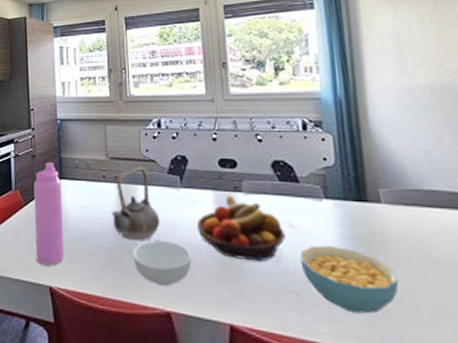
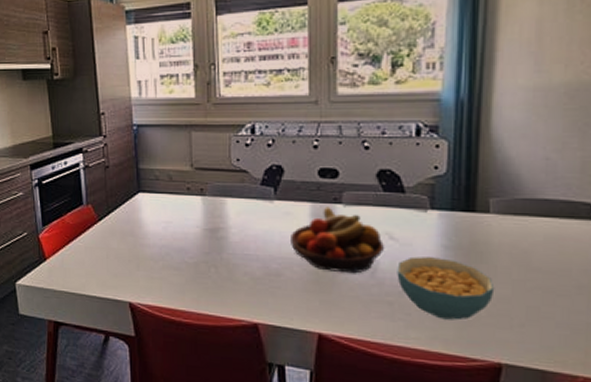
water bottle: present [33,162,65,266] -> none [108,174,145,282]
teapot: present [111,166,160,241] -> none [196,177,250,256]
cereal bowl: present [133,240,192,287] -> none [220,254,283,300]

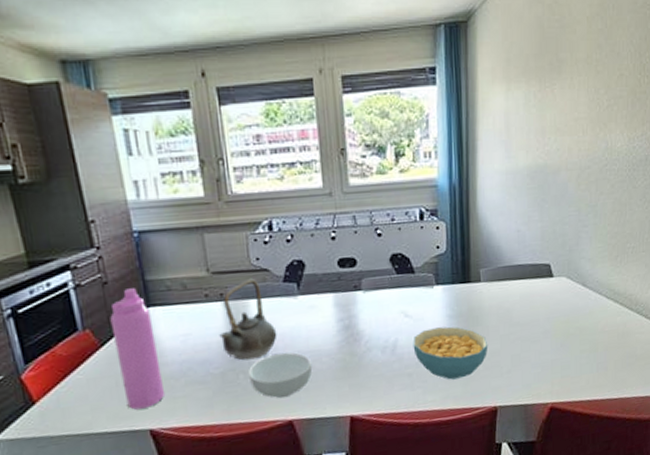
water bottle: none [108,174,145,282] -> present [110,288,166,410]
teapot: none [196,177,250,256] -> present [219,278,277,361]
cereal bowl: none [220,254,283,300] -> present [249,352,313,398]
fruit bowl: present [291,207,385,274] -> none [317,295,402,356]

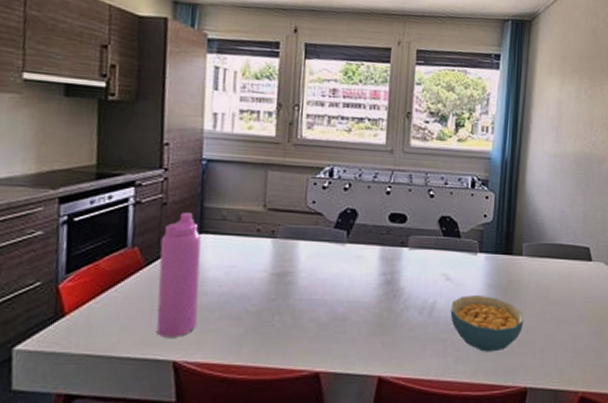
teapot: present [219,278,277,361] -> none [263,219,320,302]
cereal bowl: present [249,352,313,398] -> none [284,299,349,347]

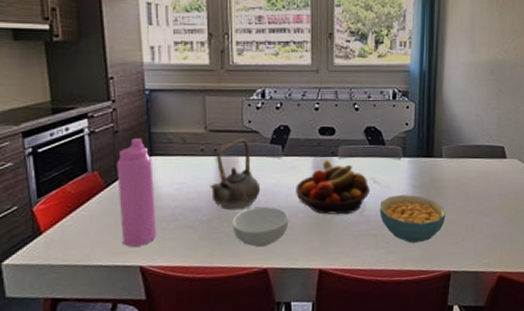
teapot: none [263,219,320,302] -> present [210,138,261,211]
cereal bowl: none [284,299,349,347] -> present [233,206,289,248]
fruit bowl: none [358,250,442,314] -> present [296,160,371,215]

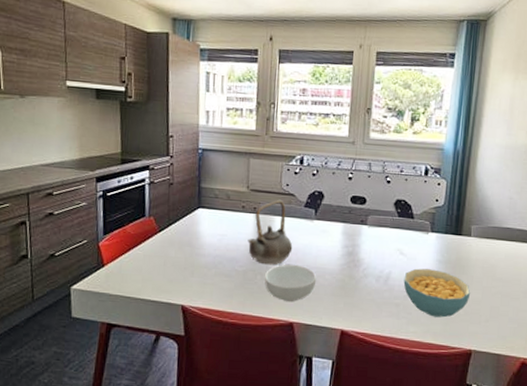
water bottle: present [116,138,157,247] -> none [168,191,200,287]
fruit bowl: present [296,160,371,215] -> none [325,227,397,282]

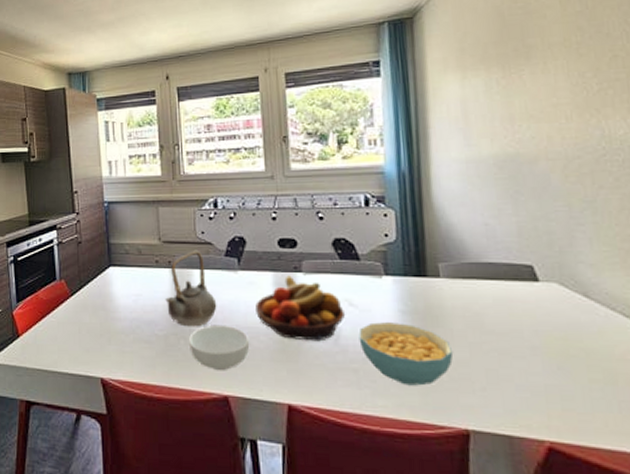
fruit bowl: none [325,227,397,282] -> present [255,275,346,342]

